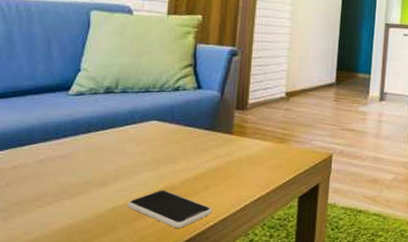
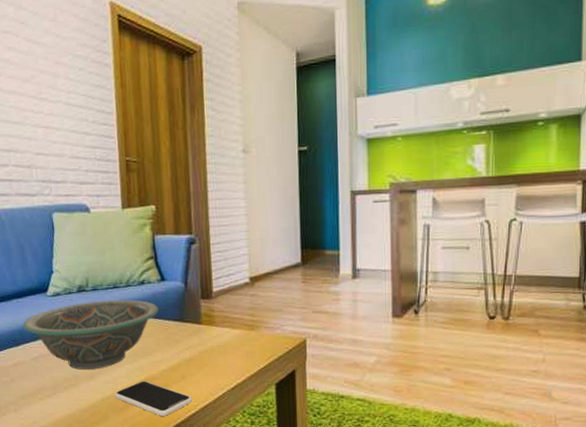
decorative bowl: none [33,104,190,176] -> present [22,299,159,370]

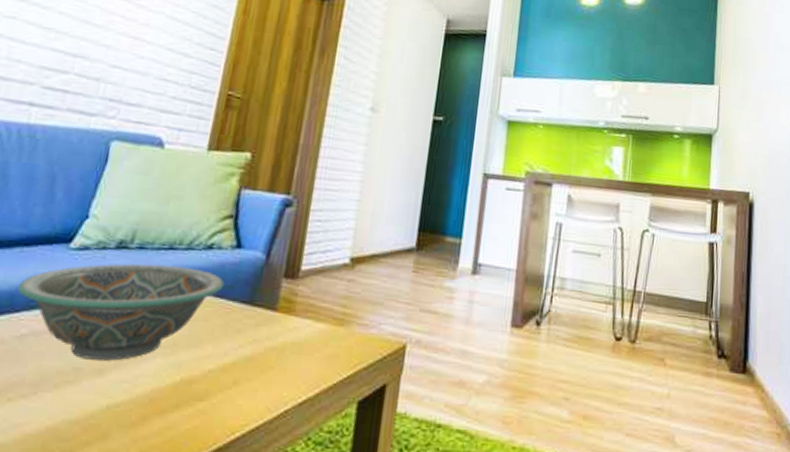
smartphone: present [114,381,192,416] -> none [127,383,241,439]

